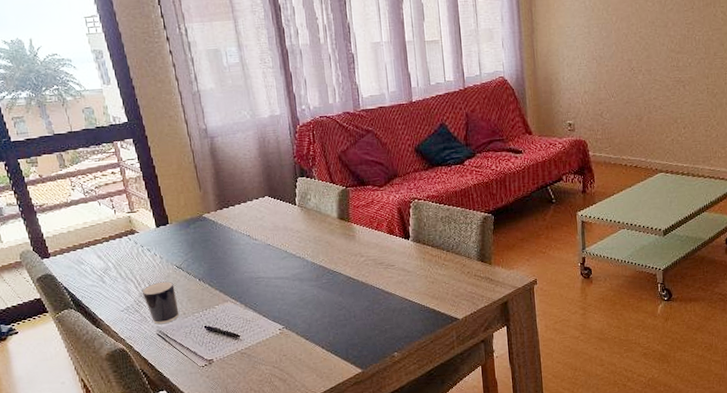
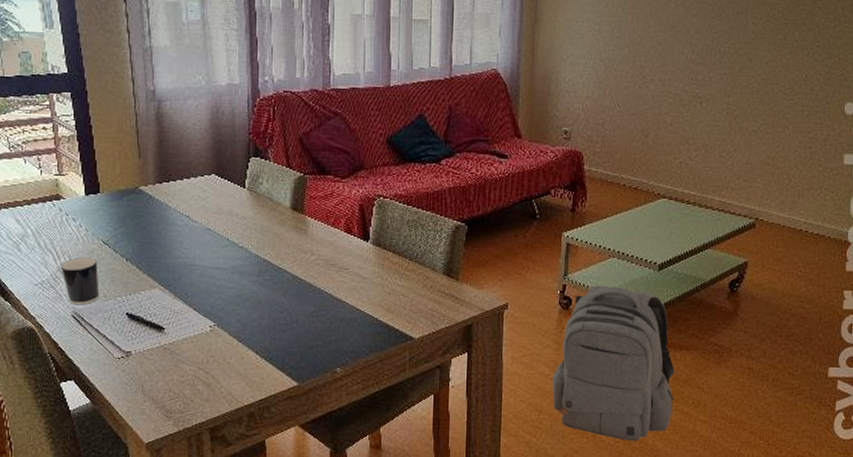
backpack: none [582,253,689,387] -> present [552,285,675,442]

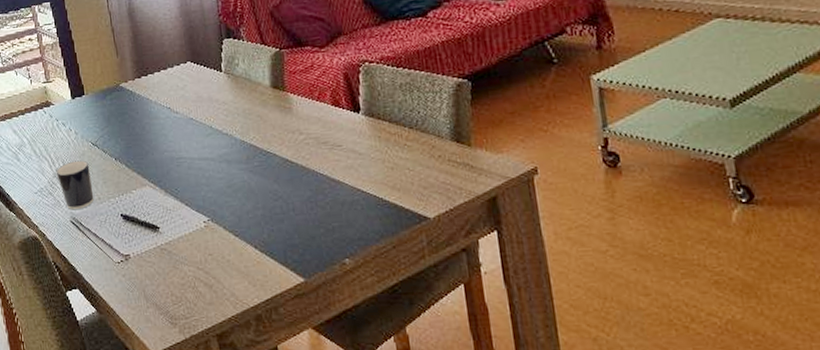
backpack: present [552,285,675,442] -> none [612,133,794,333]

